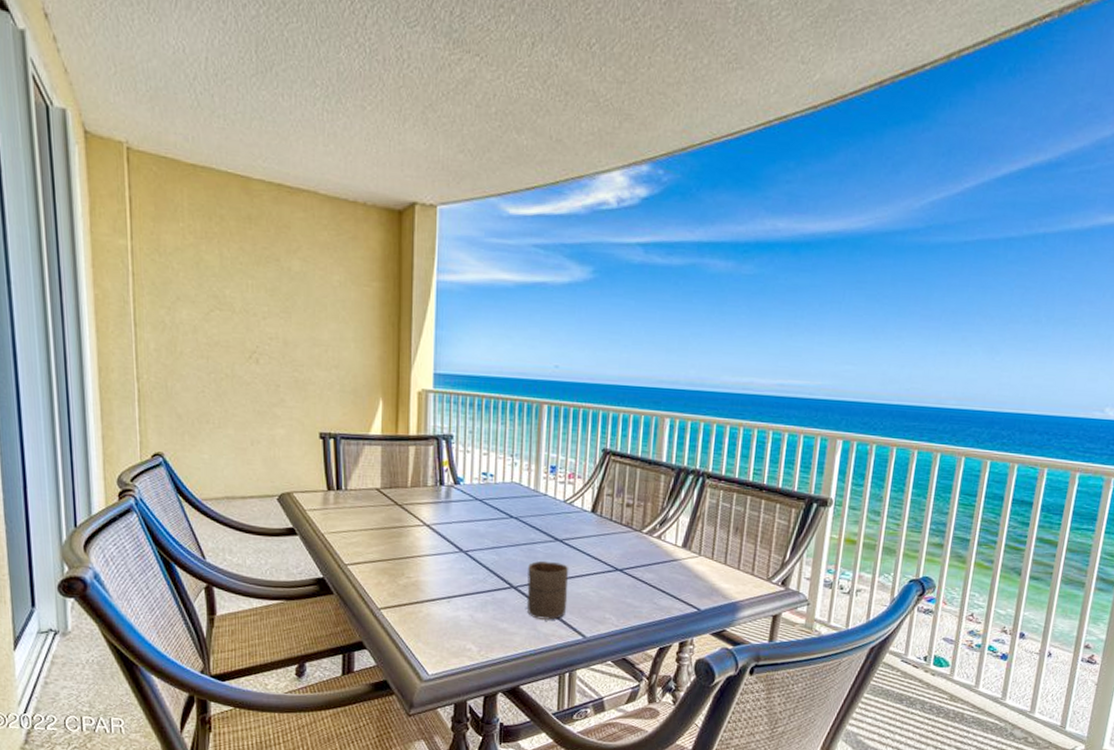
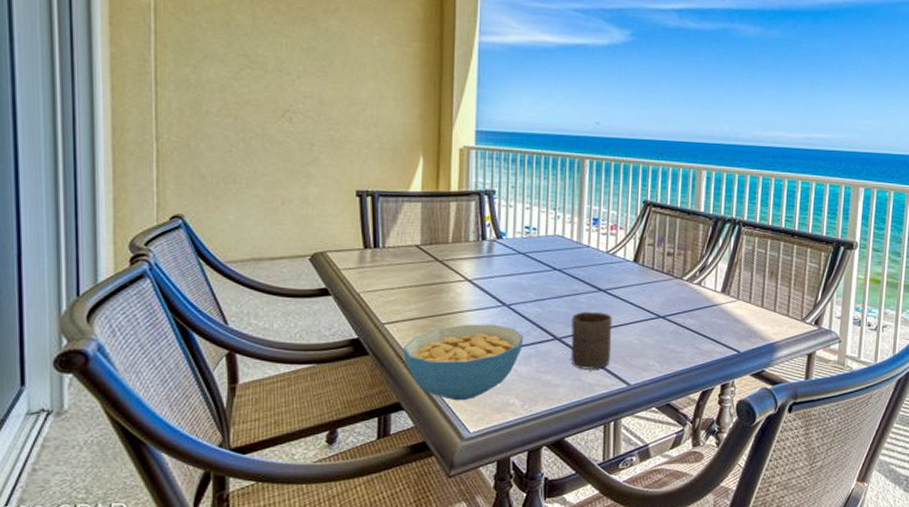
cereal bowl: none [364,568,481,644] -> present [402,324,524,401]

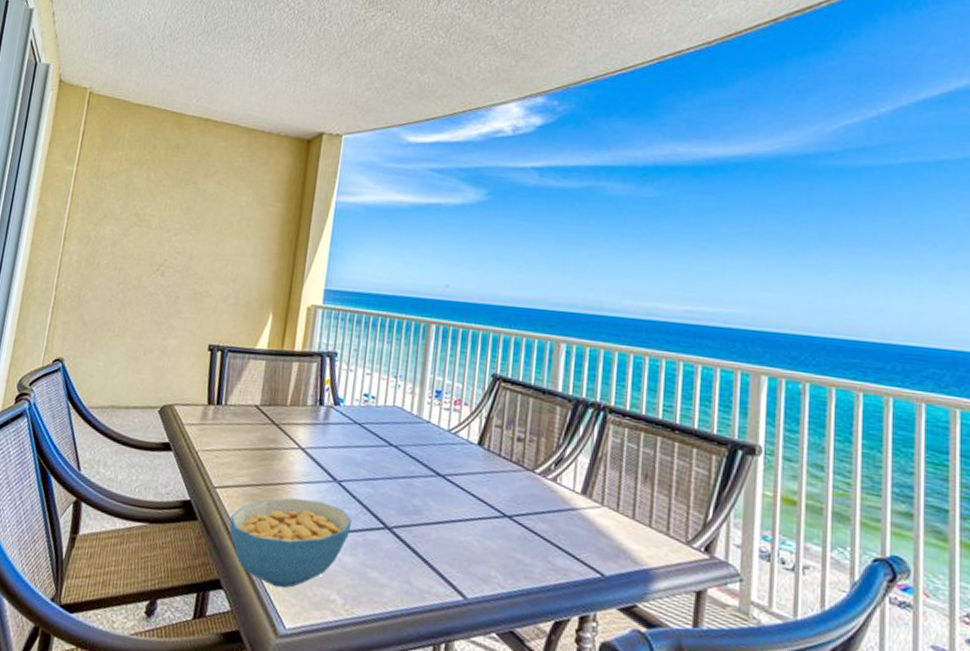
cup: present [570,311,613,369] -> none [401,498,451,572]

